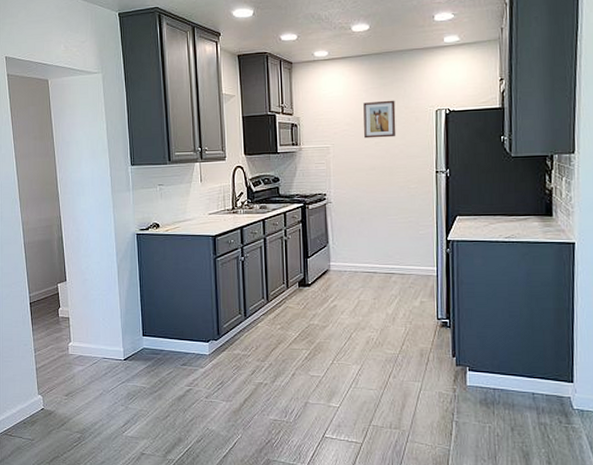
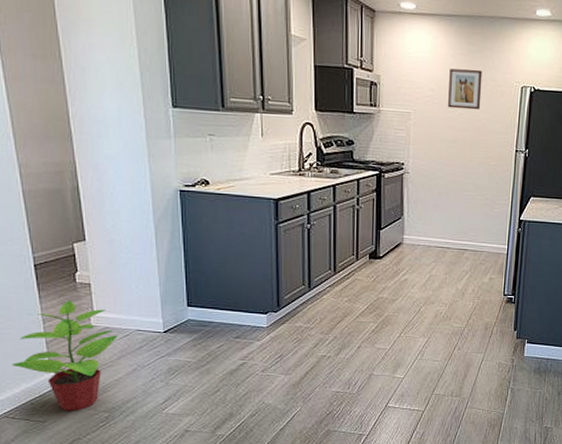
potted plant: none [12,333,89,431] -> present [12,301,118,411]

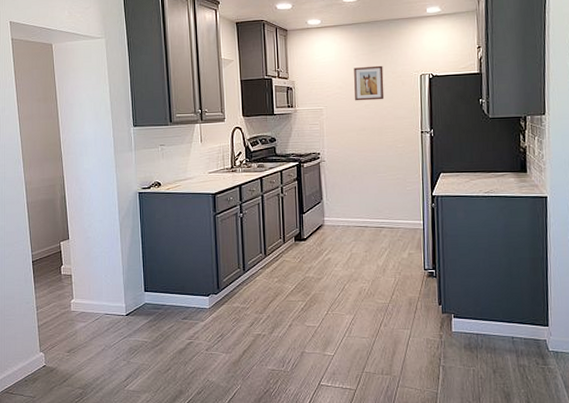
potted plant: present [12,301,118,411] -> none [13,290,91,387]

